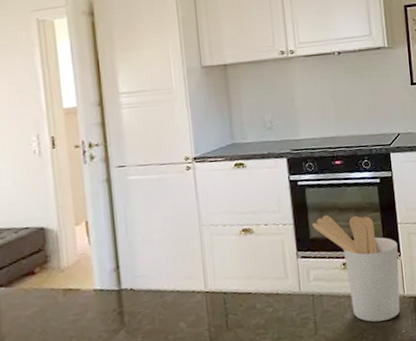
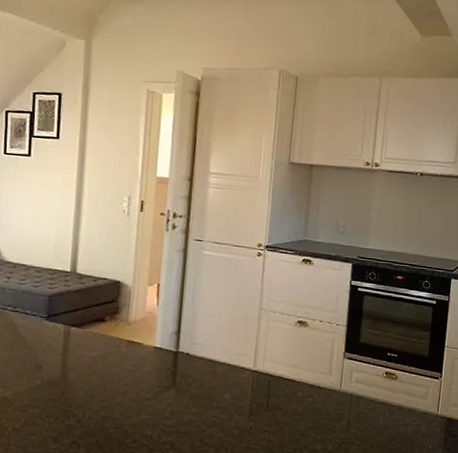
utensil holder: present [312,214,401,322] -> none [364,324,441,434]

